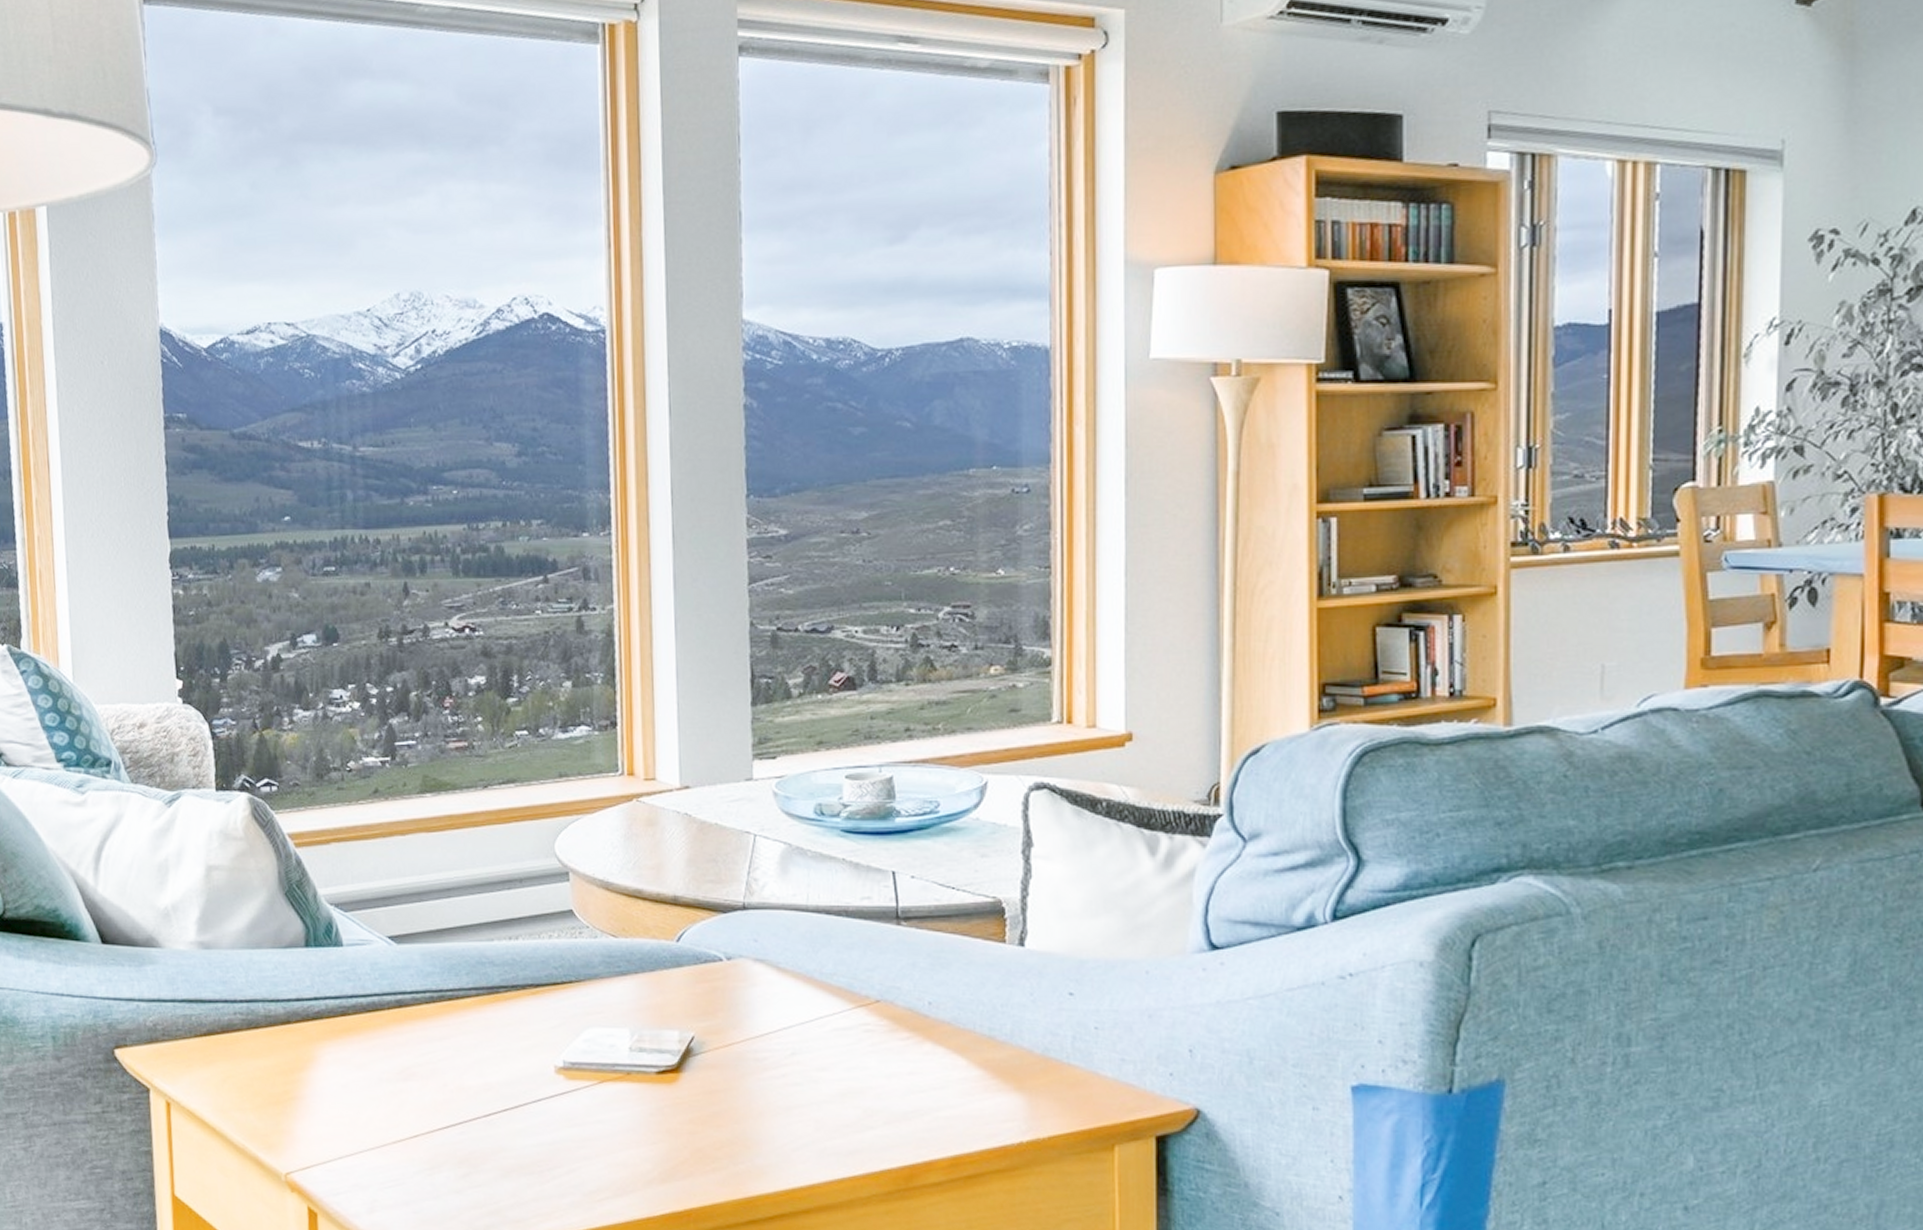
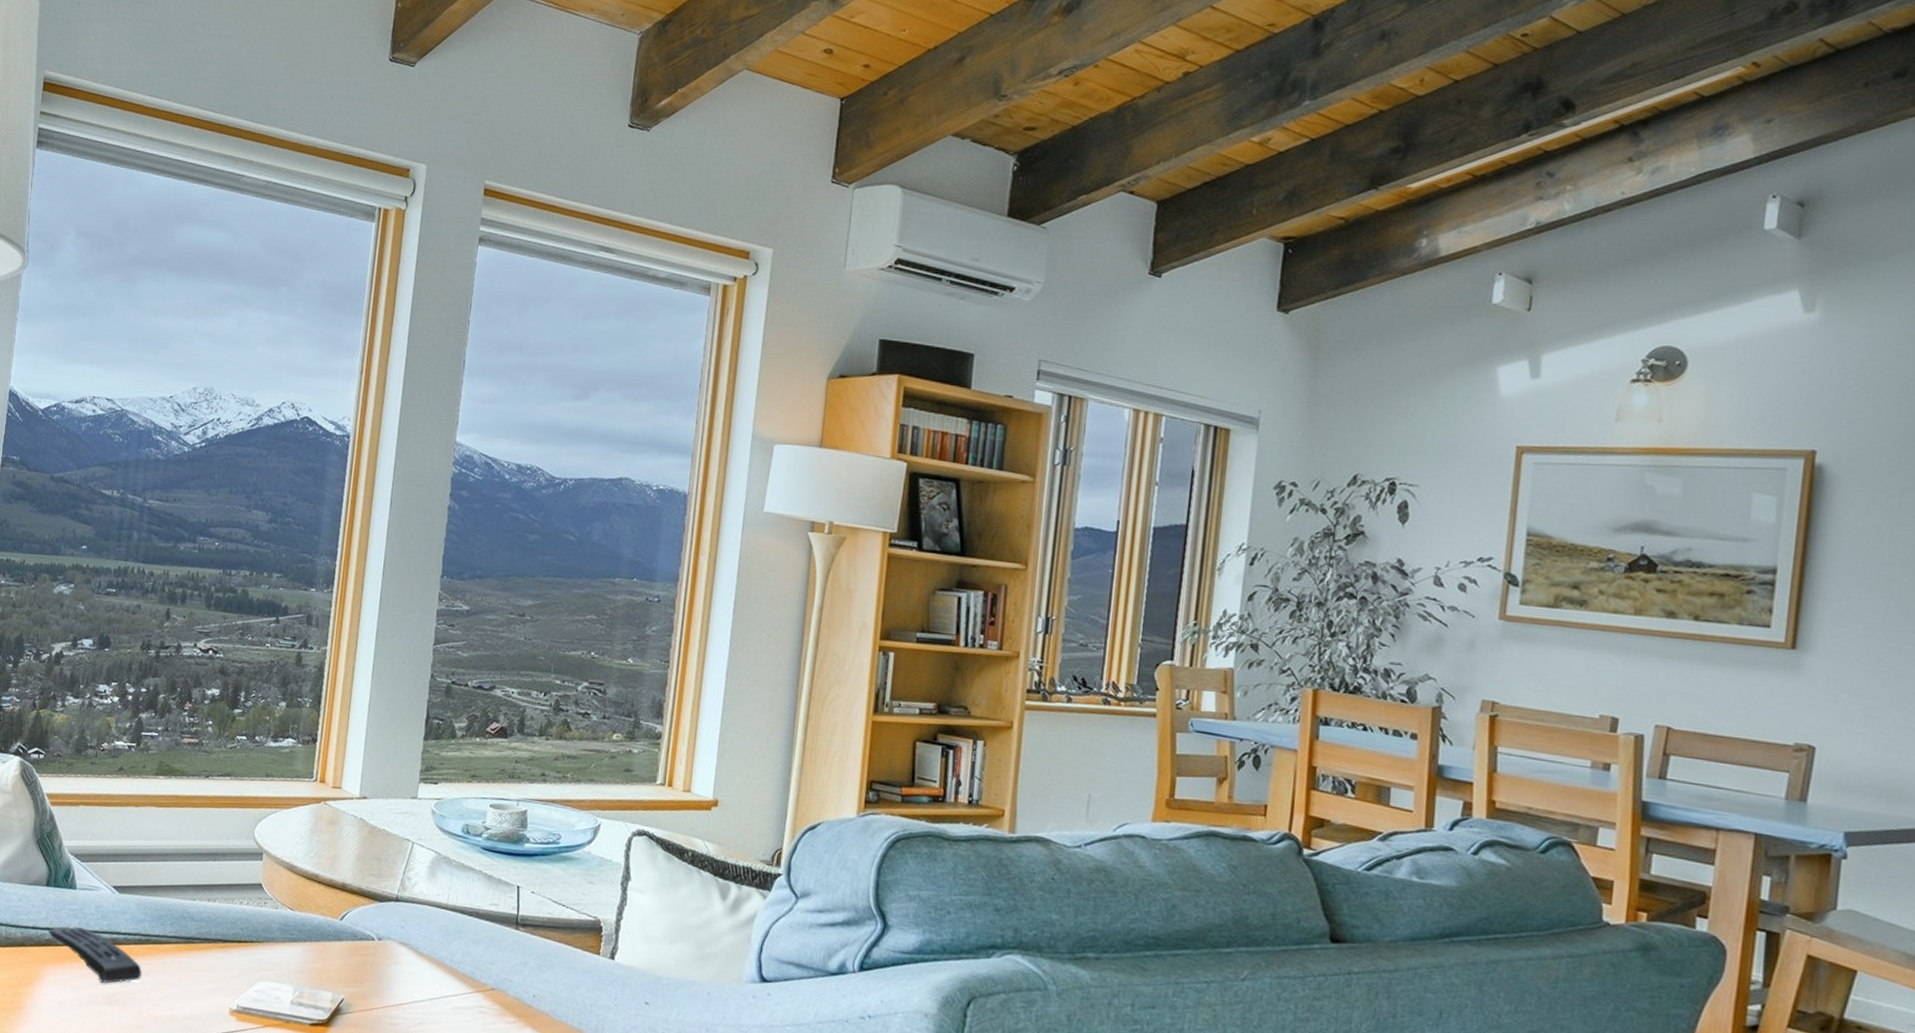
remote control: none [317,991,441,1055] -> present [48,926,143,983]

